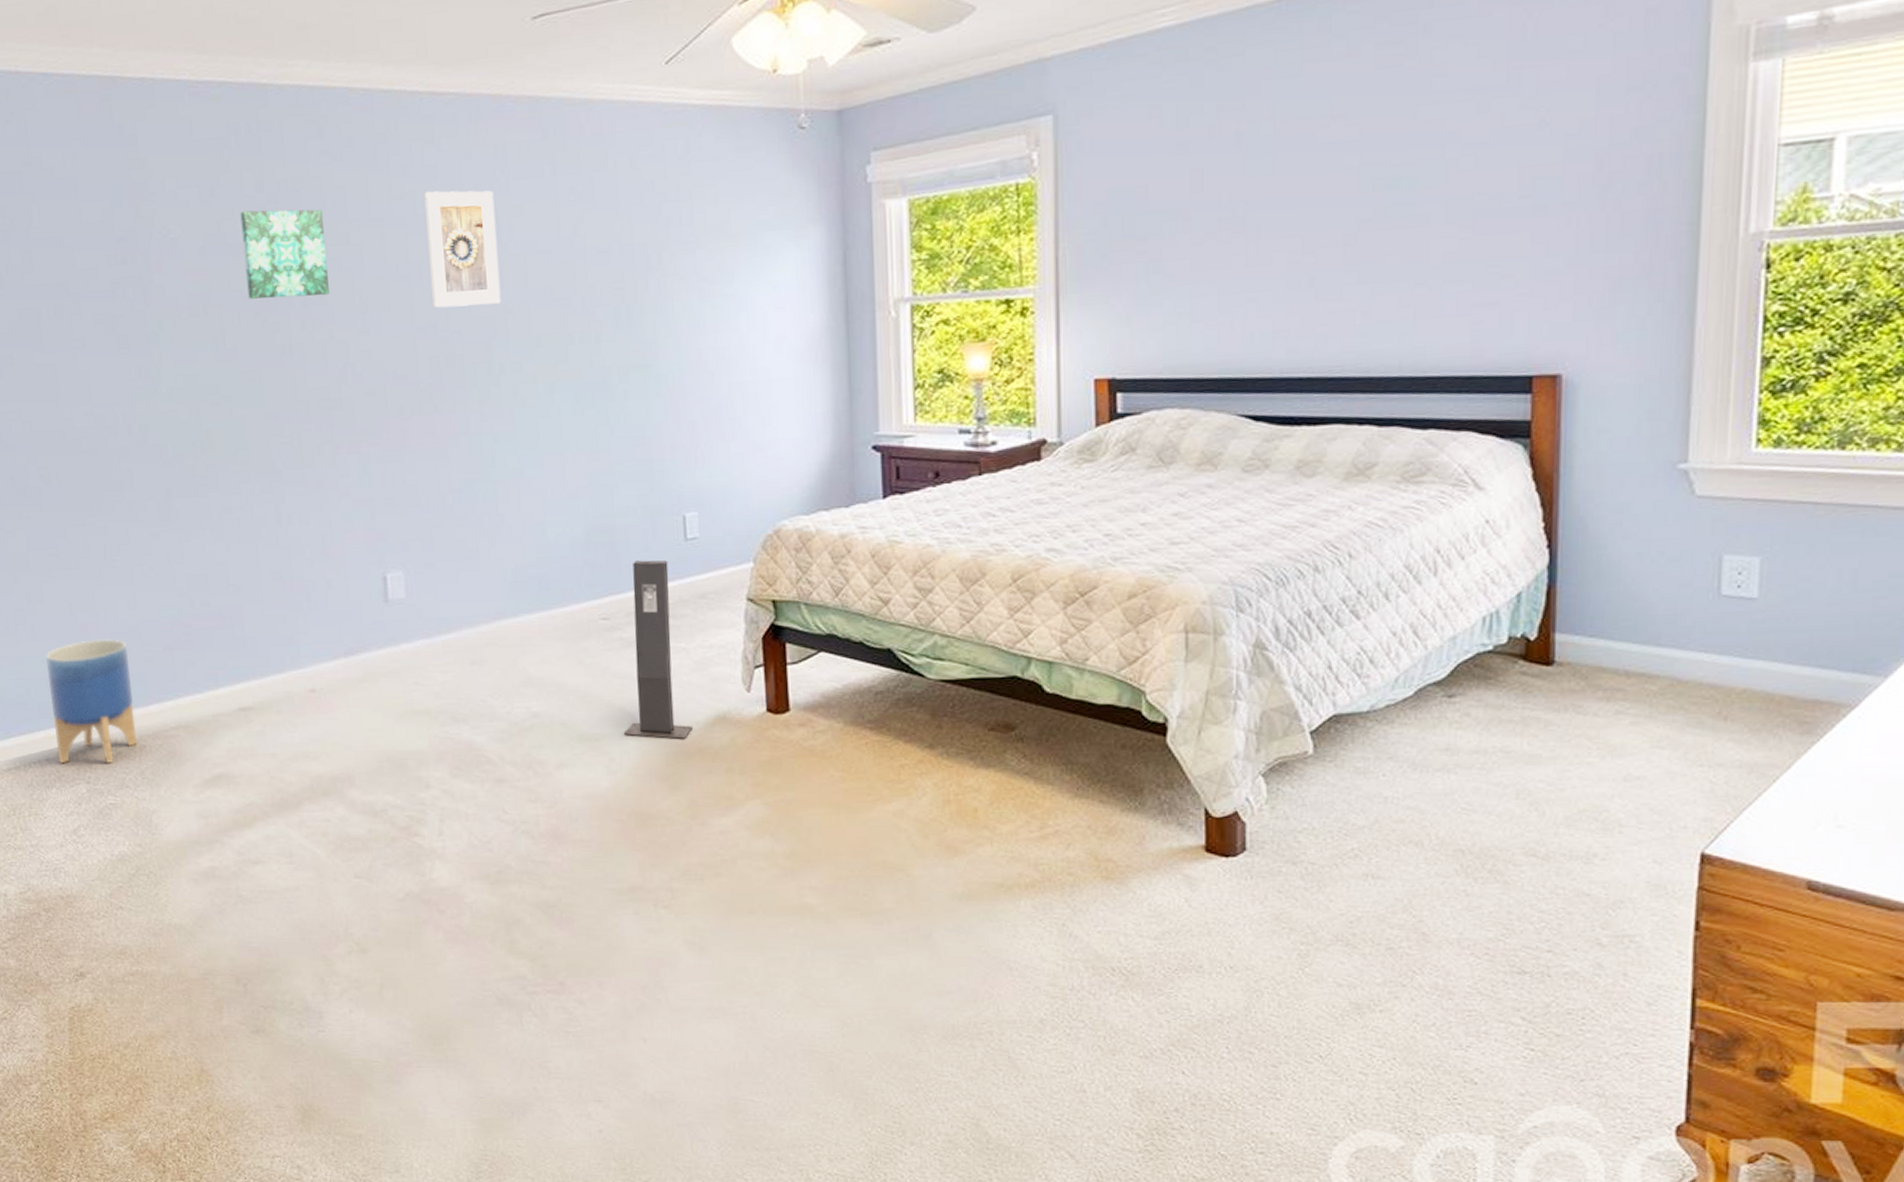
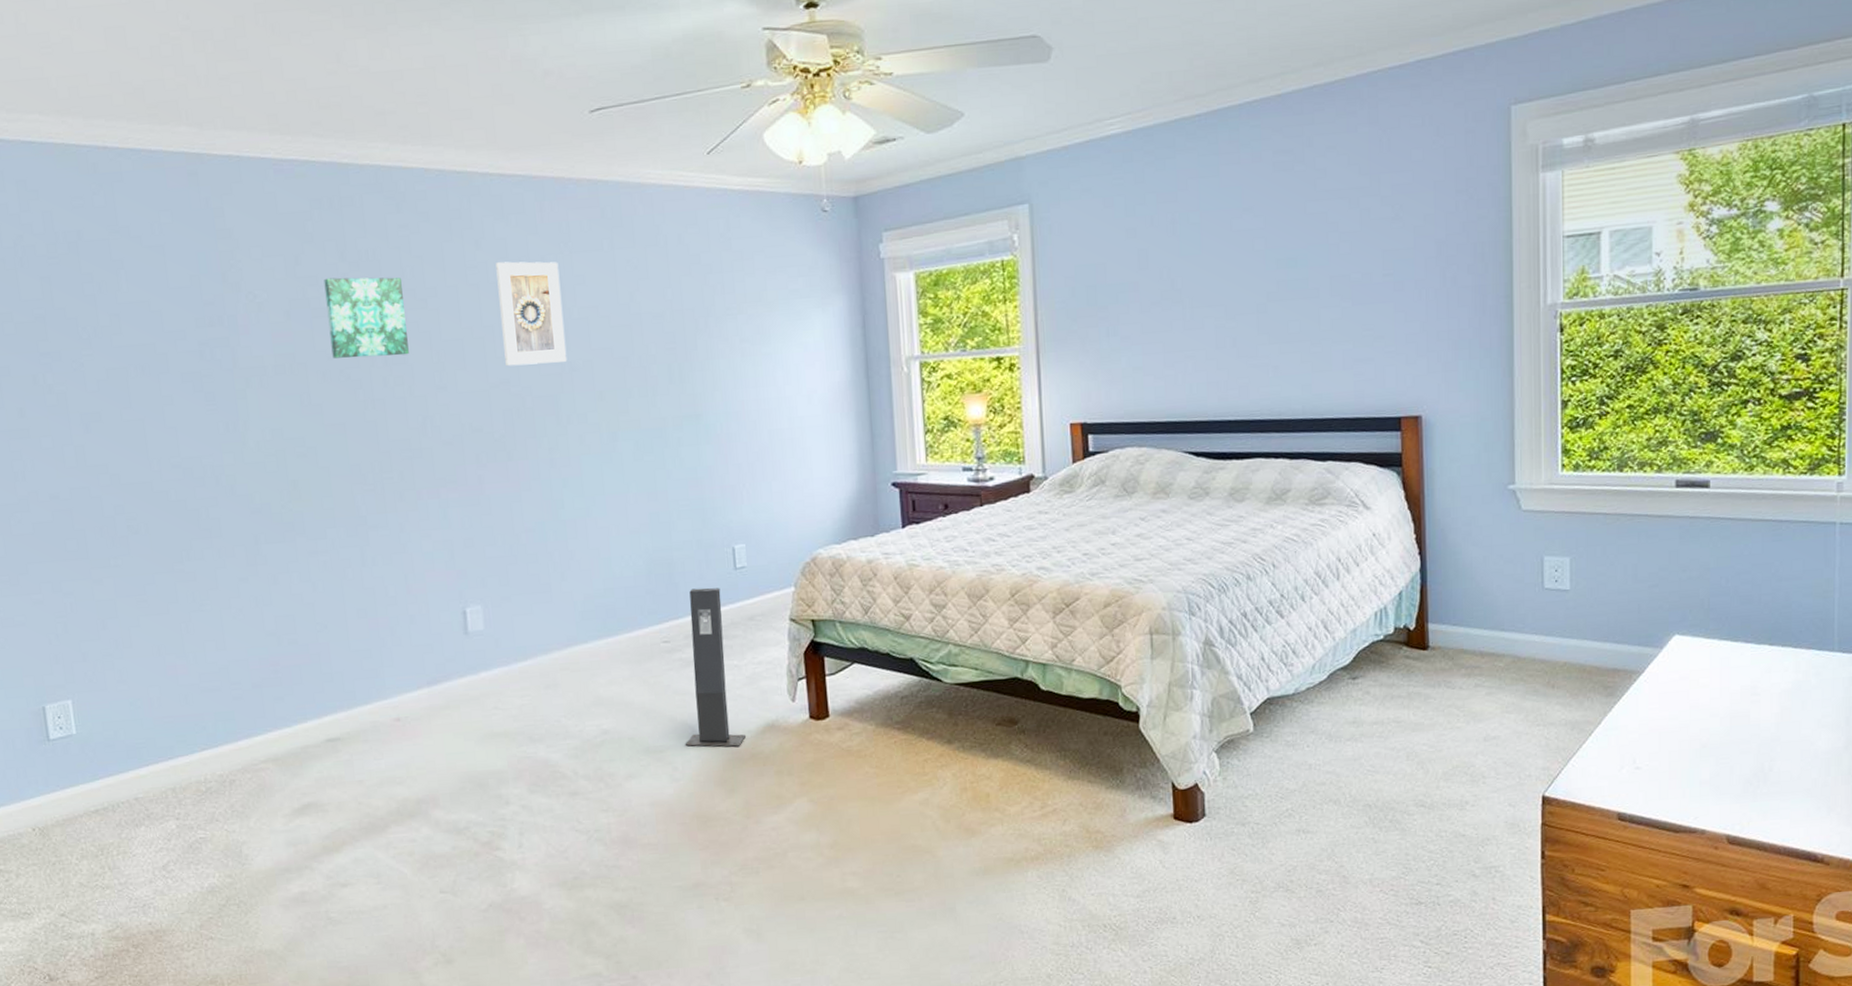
planter: present [46,639,138,764] -> none [134,679,227,803]

